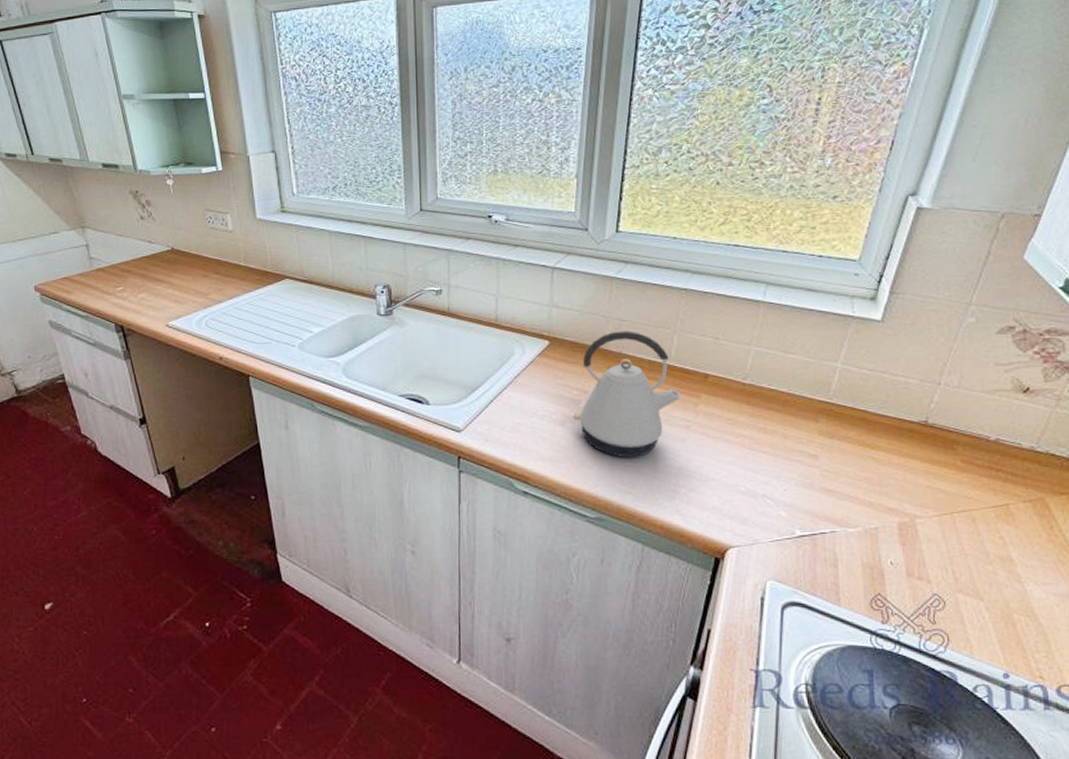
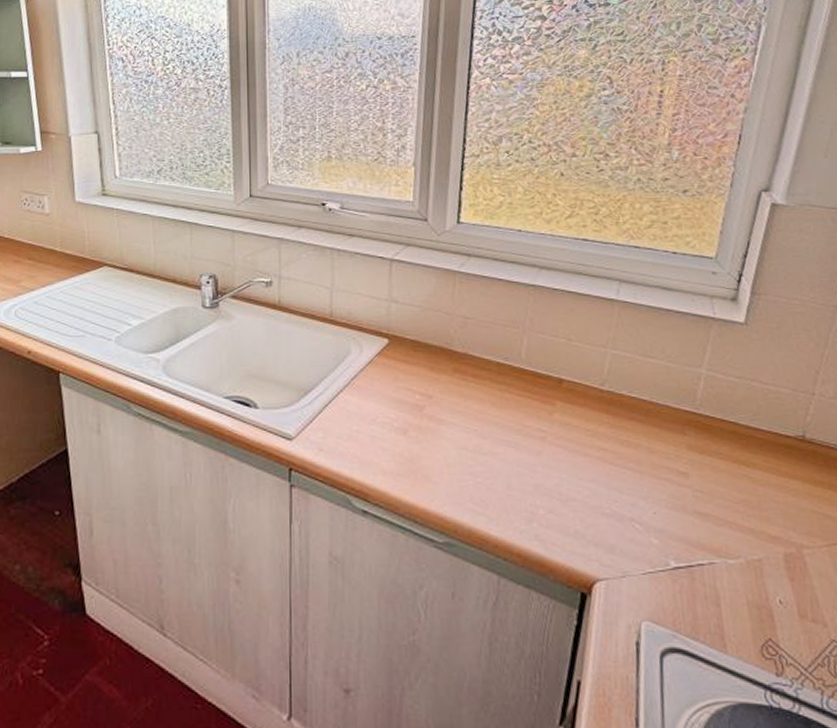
kettle: present [573,331,683,458] -> none [416,329,536,473]

